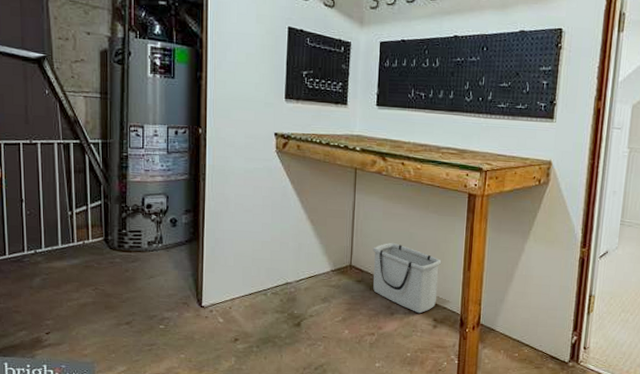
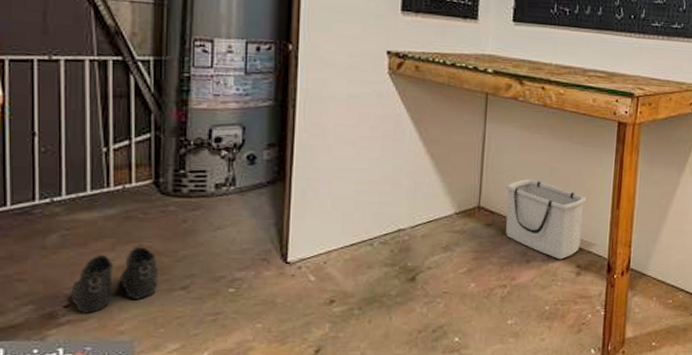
boots: none [51,289,109,339] -> present [72,246,158,313]

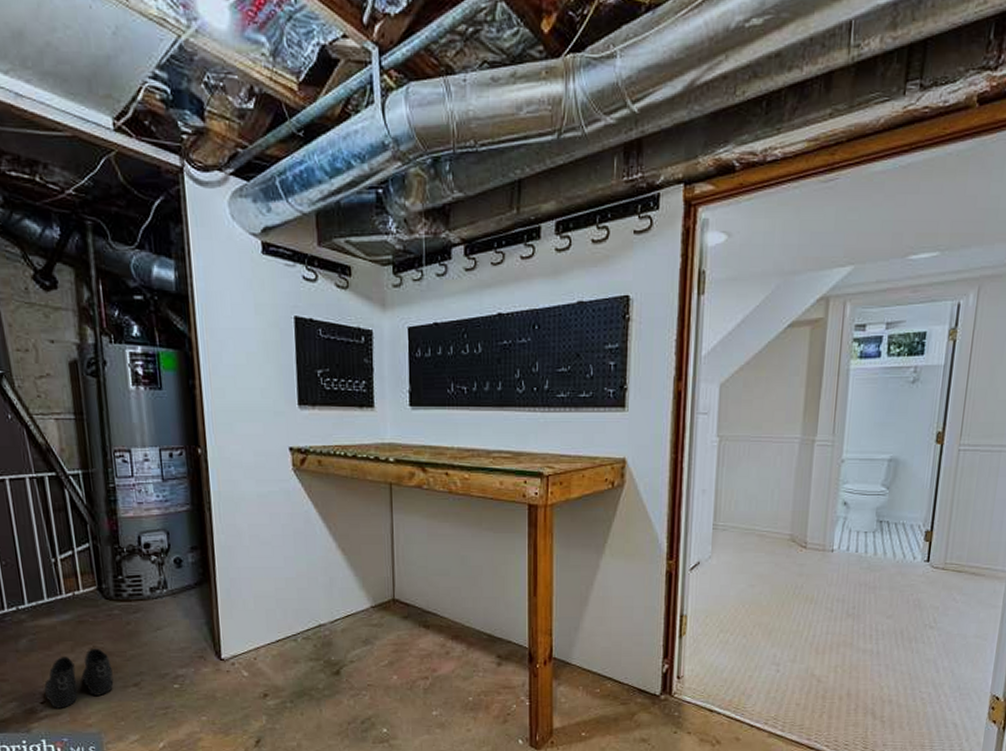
storage bin: present [506,178,587,260] -> none [419,568,502,650]

